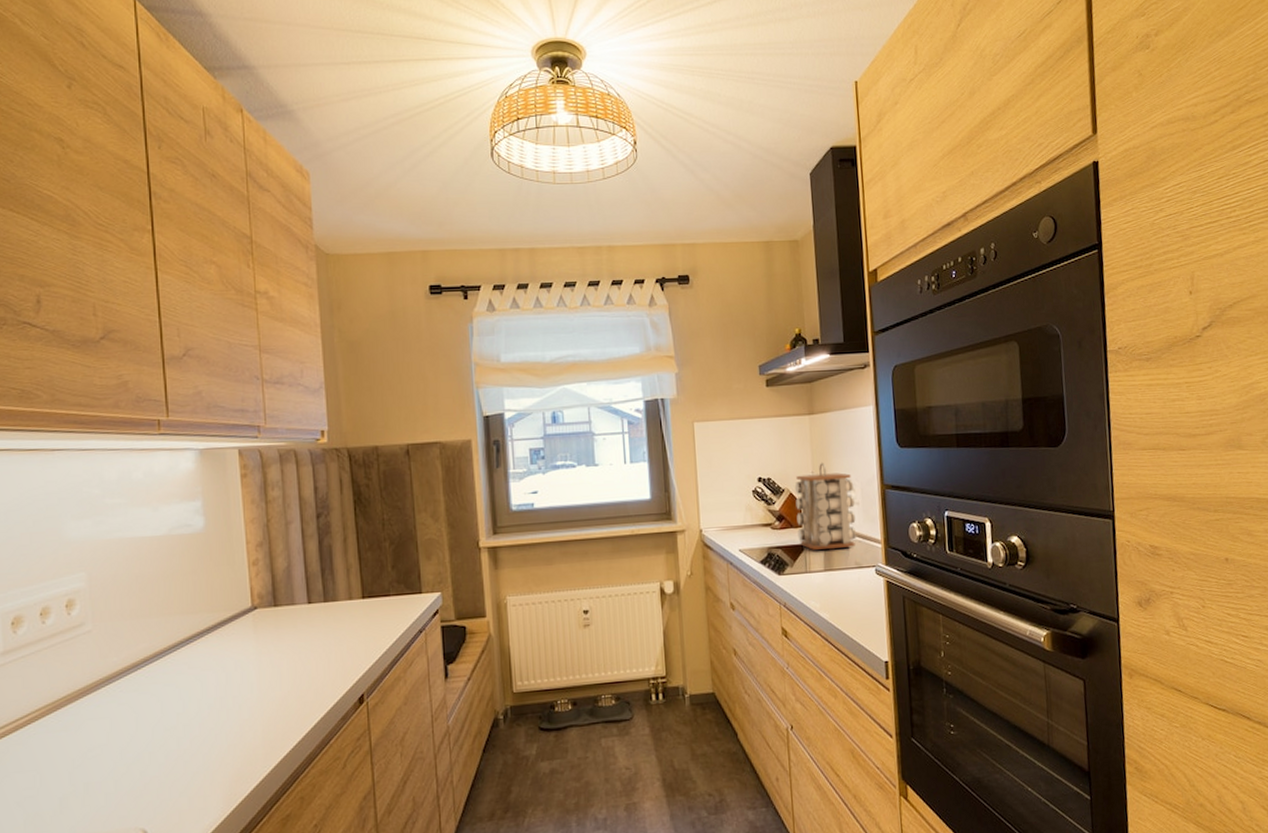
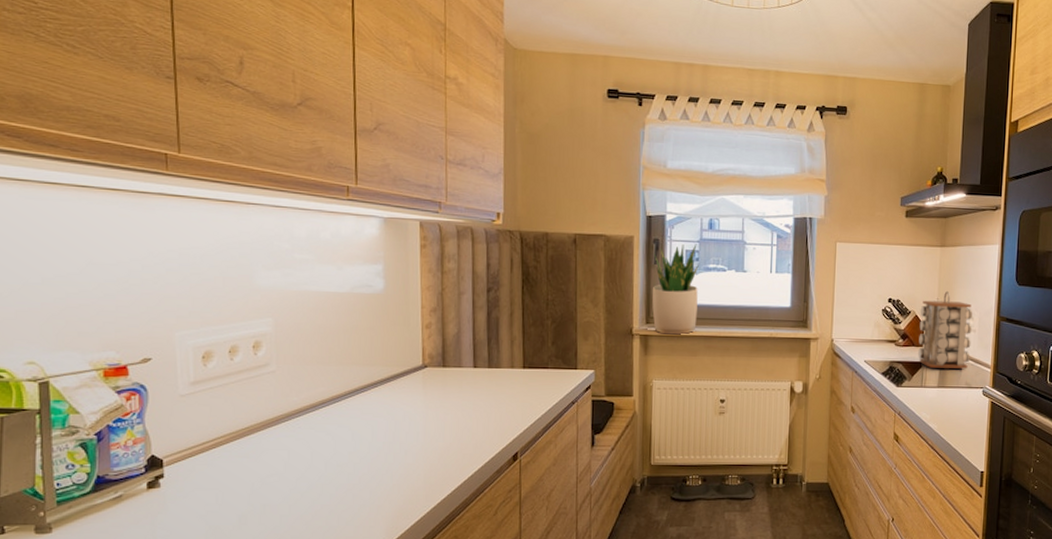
planter: none [496,441,549,544] -> present [652,244,700,335]

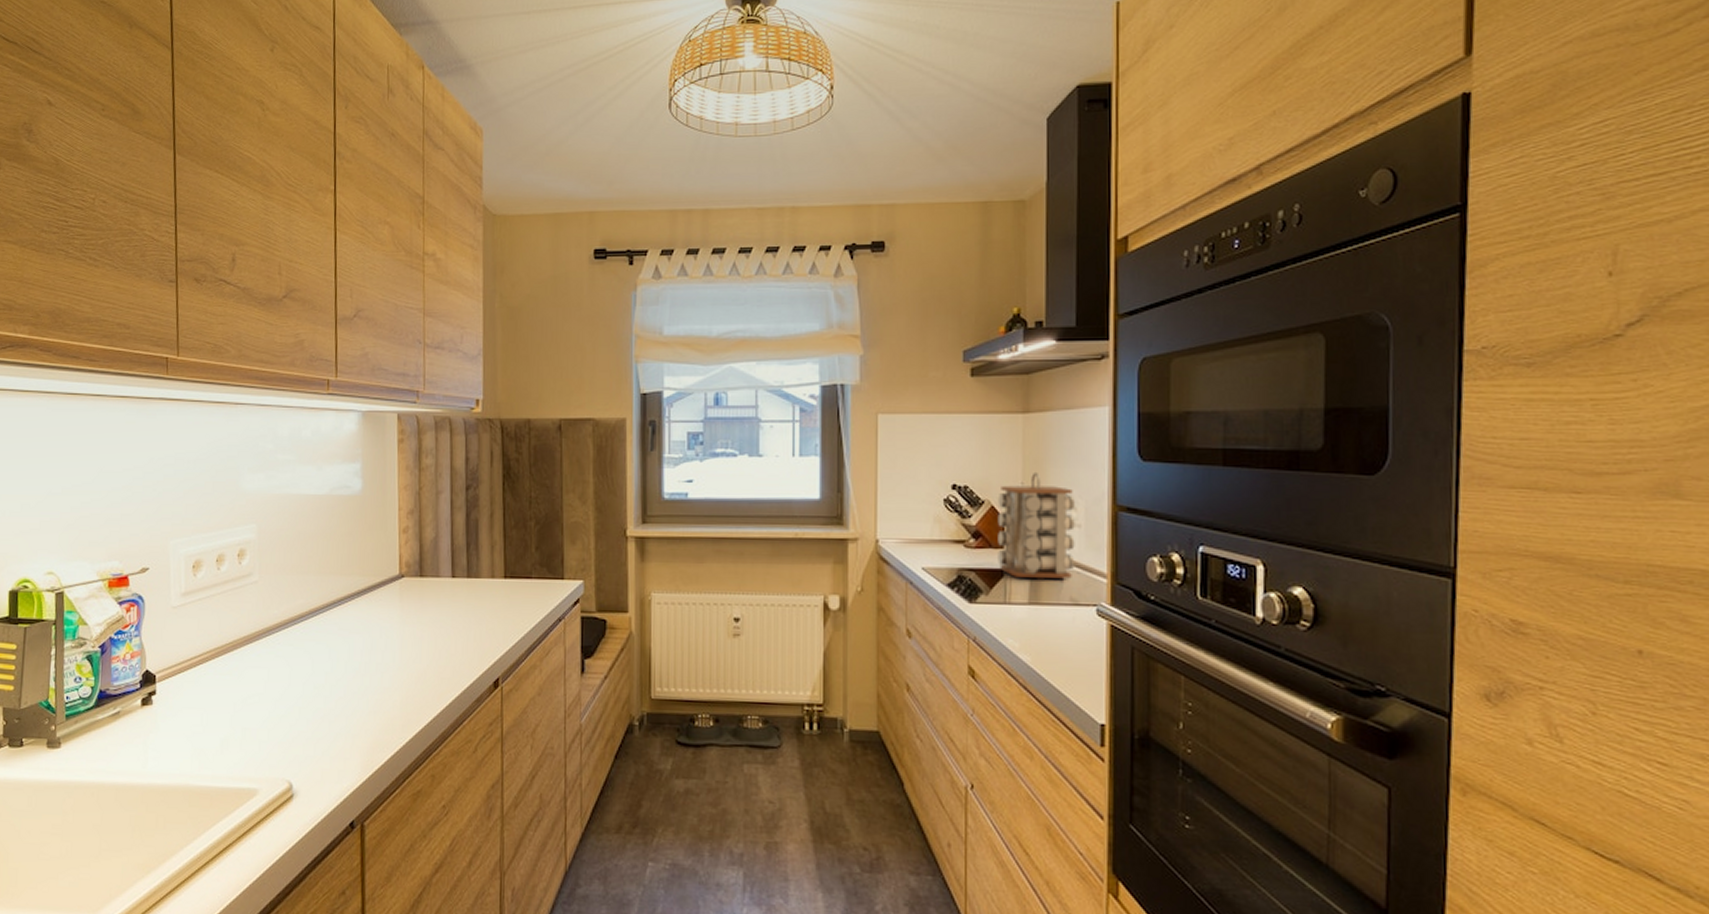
planter: present [652,244,700,335] -> none [648,424,705,537]

